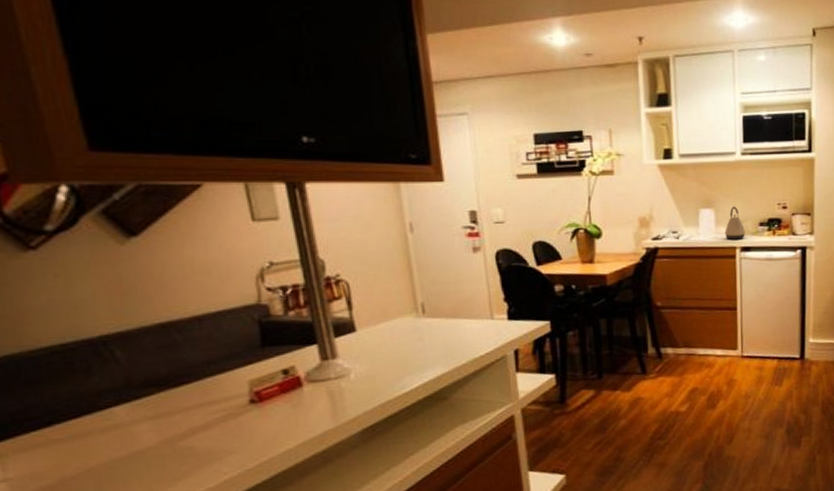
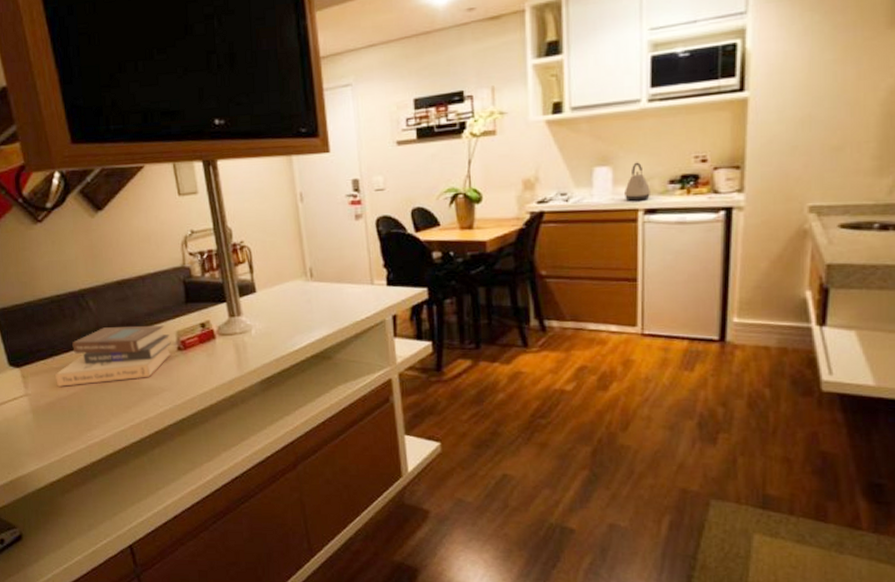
books: none [56,374,241,464] -> present [55,325,172,387]

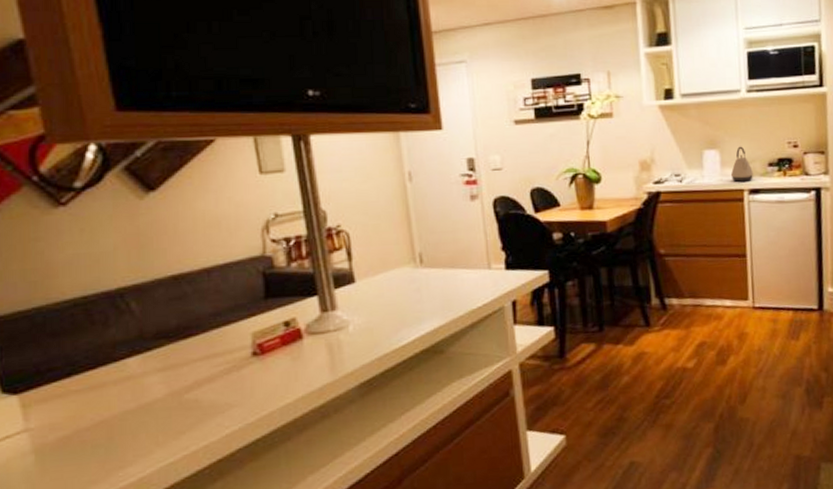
books: present [55,325,172,387] -> none [74,326,244,415]

